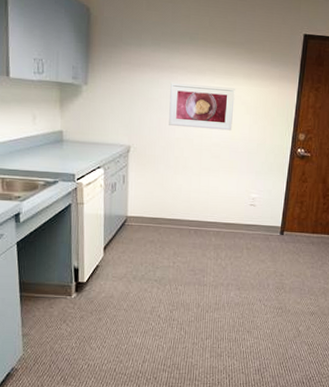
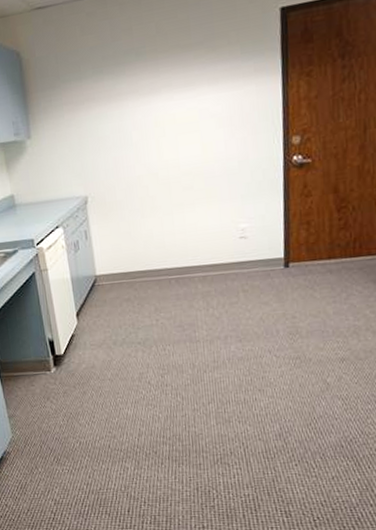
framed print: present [169,83,235,131] -> none [121,100,203,164]

